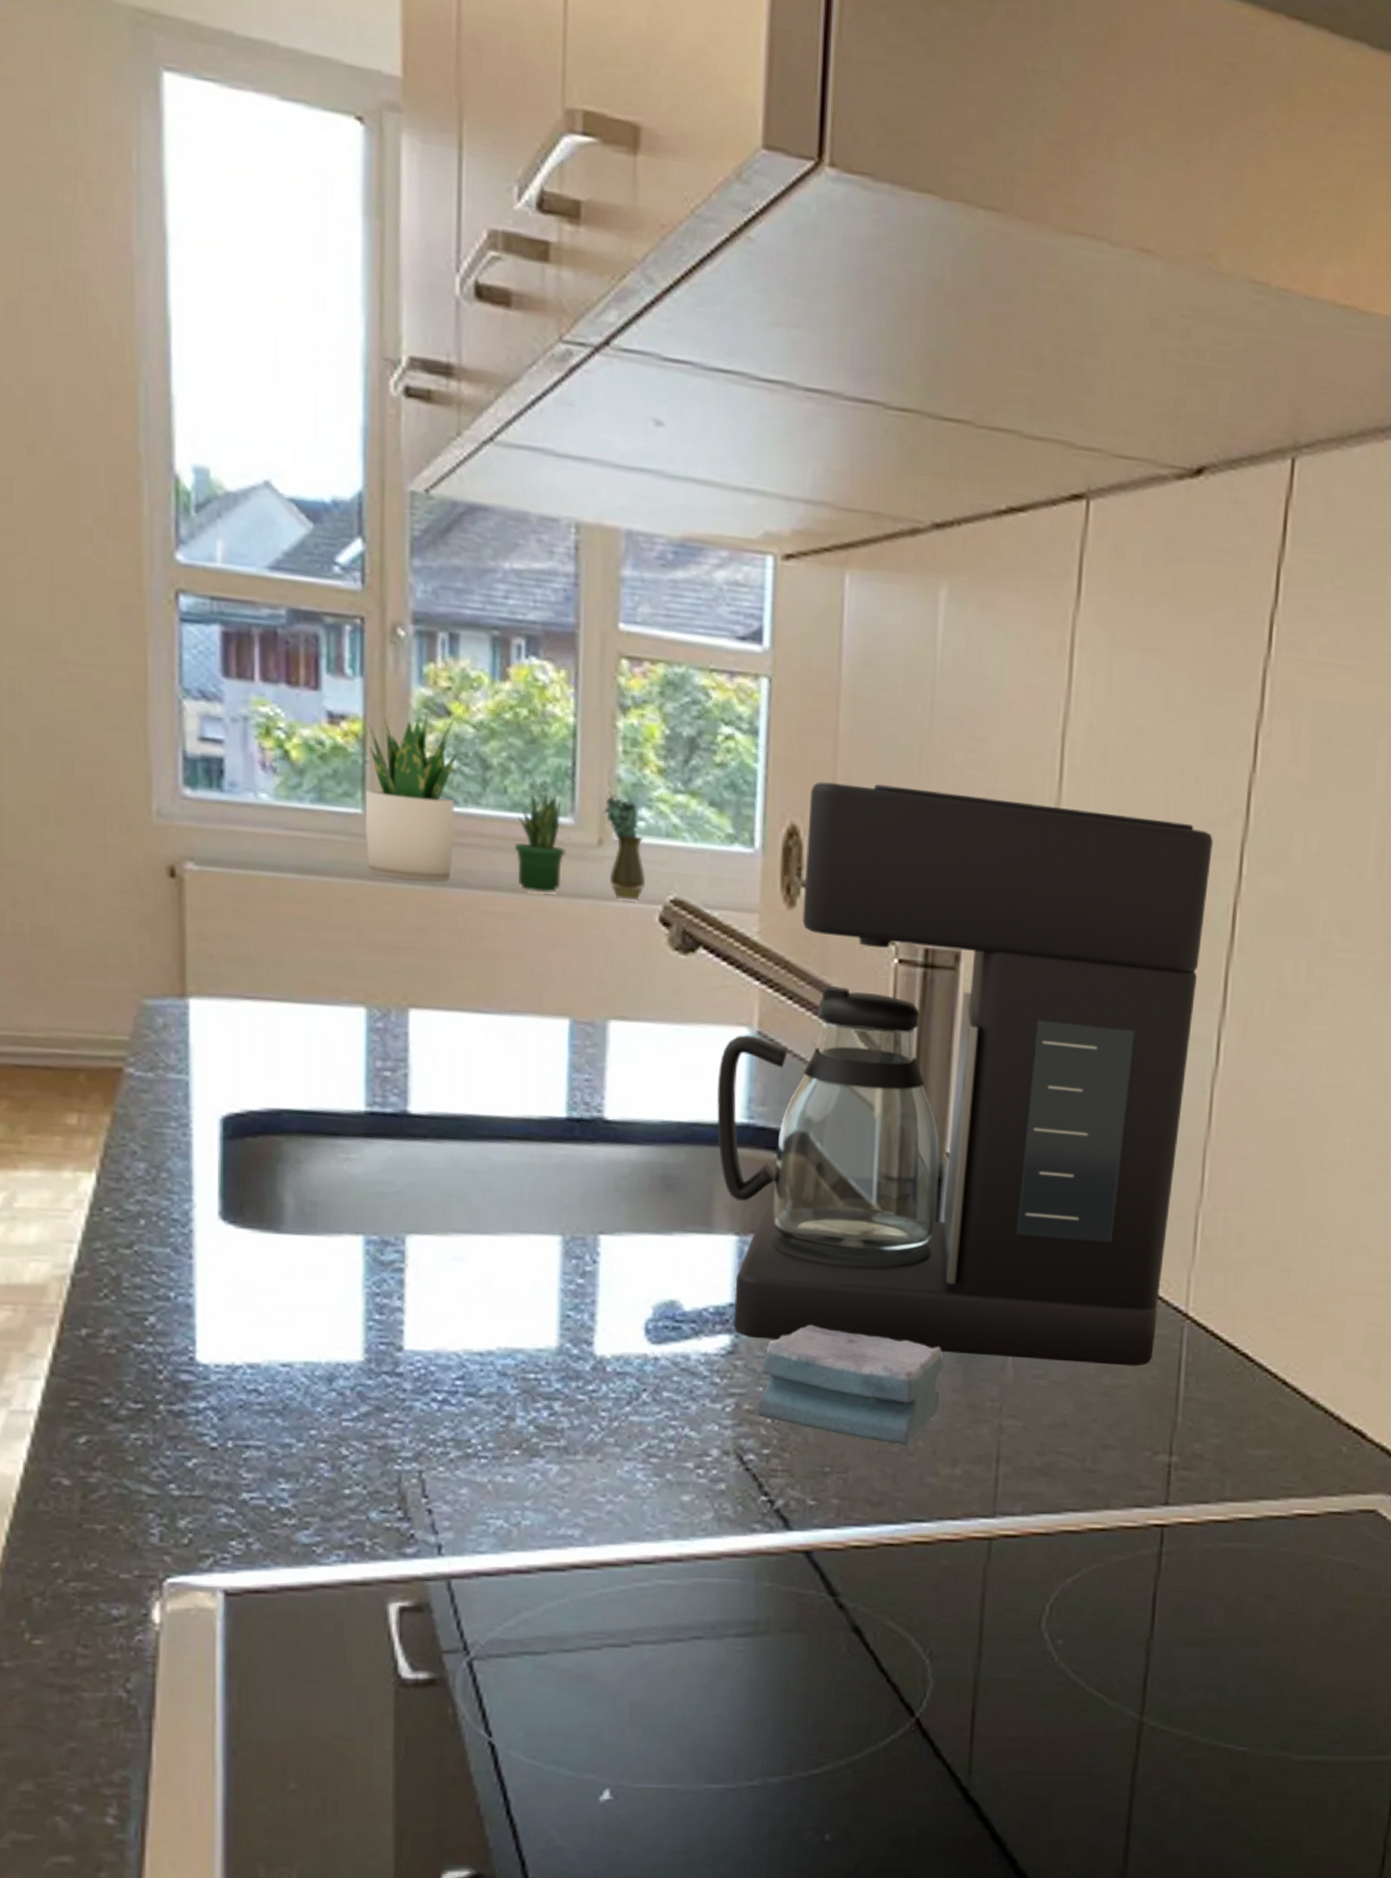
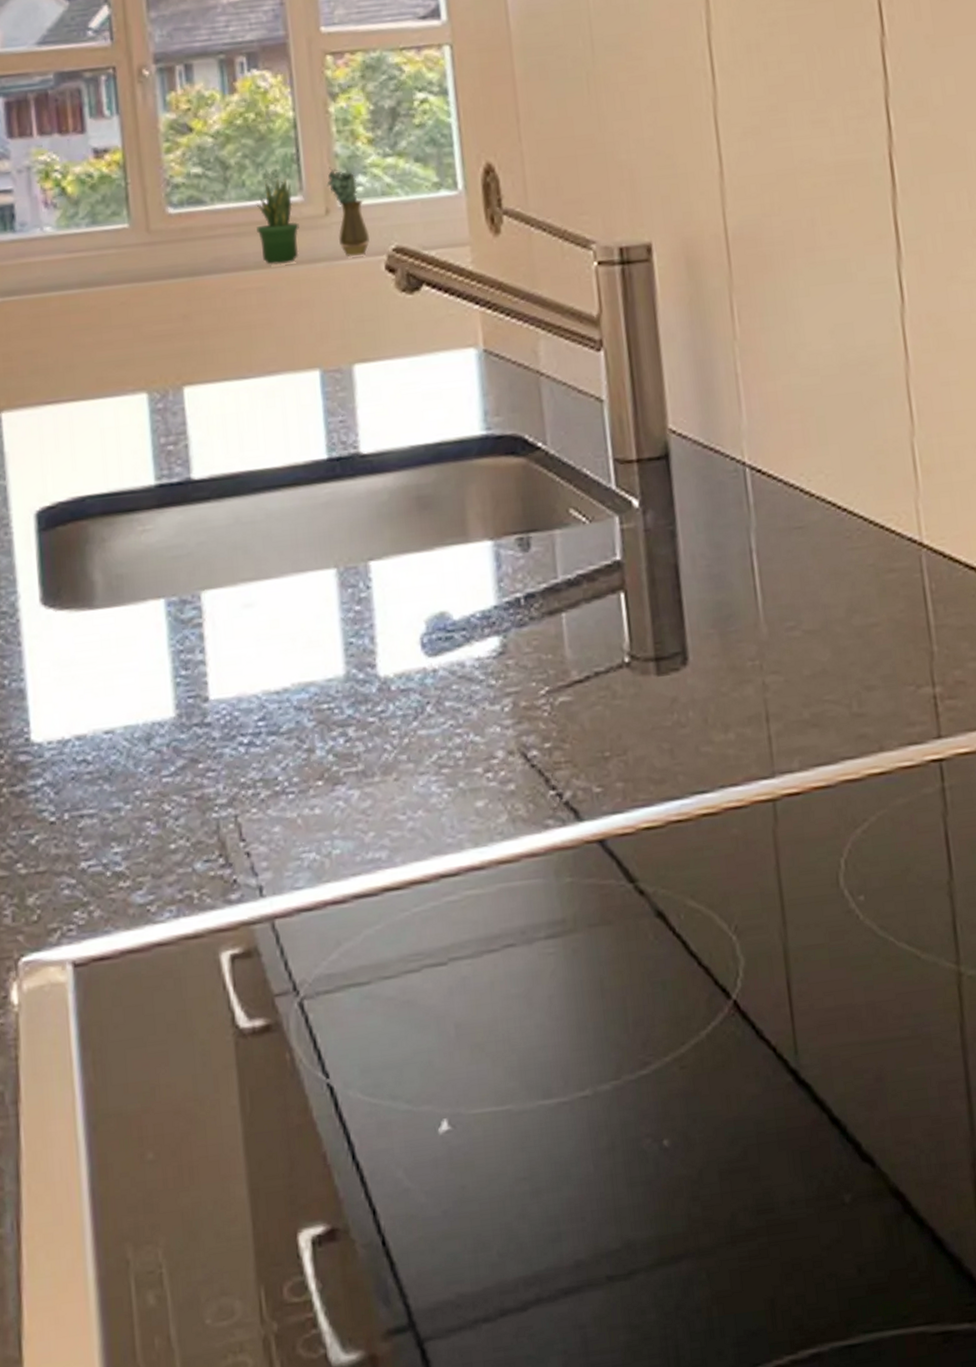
planter: present [365,711,457,883] -> none [127,132,207,278]
coffee maker: present [717,781,1213,1366] -> none [454,91,897,636]
sponge: present [757,1324,943,1445] -> none [532,613,702,719]

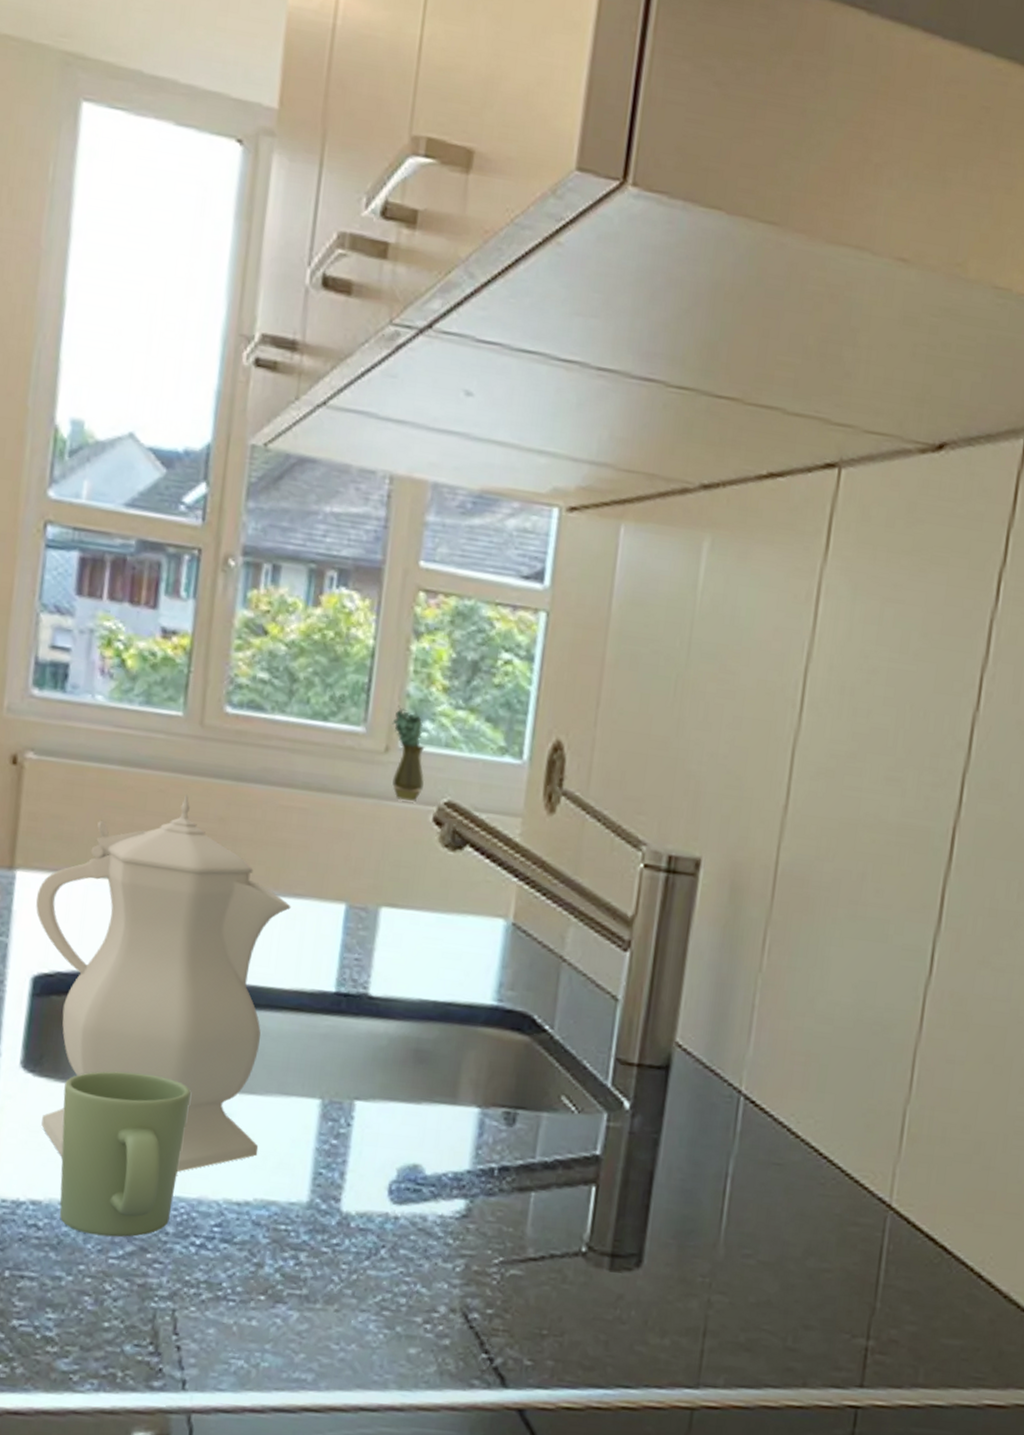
teapot: none [24,301,286,685] -> present [35,795,291,1173]
mug: none [86,582,213,758] -> present [59,1071,191,1237]
planter: present [256,178,299,265] -> none [312,701,356,792]

